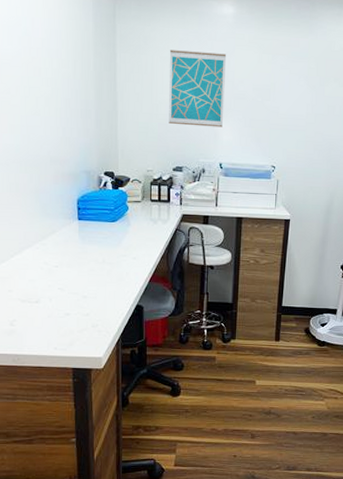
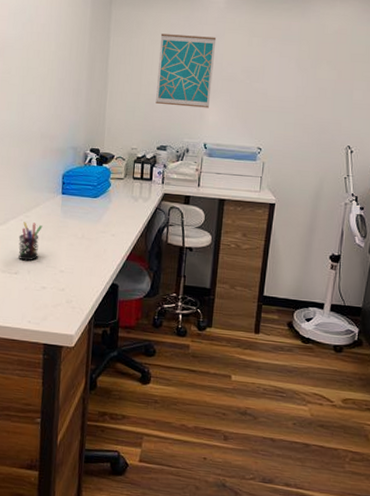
pen holder: none [36,250,61,289] -> present [18,222,43,261]

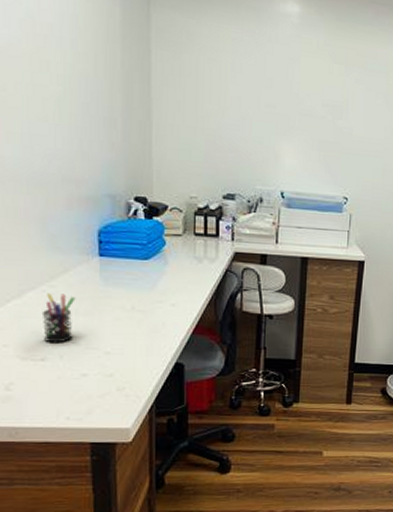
wall art: present [156,33,217,108] -> none [218,50,291,149]

